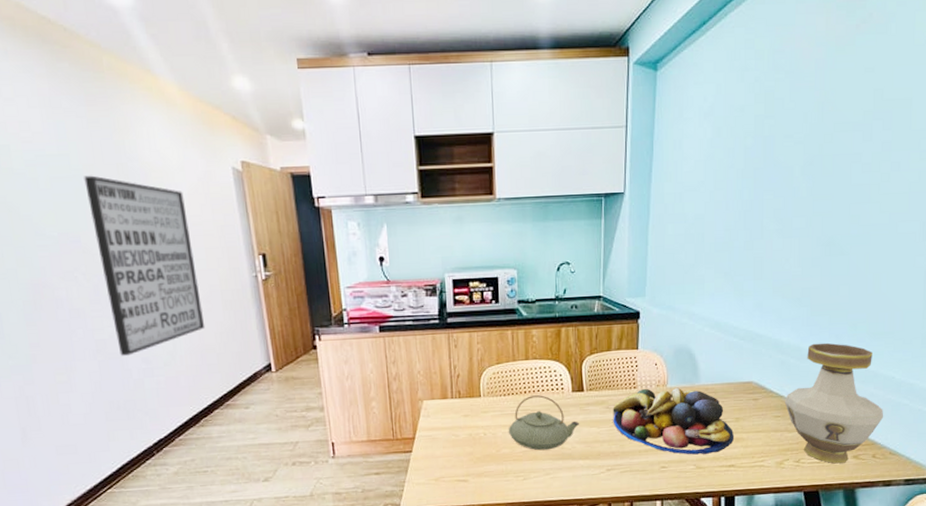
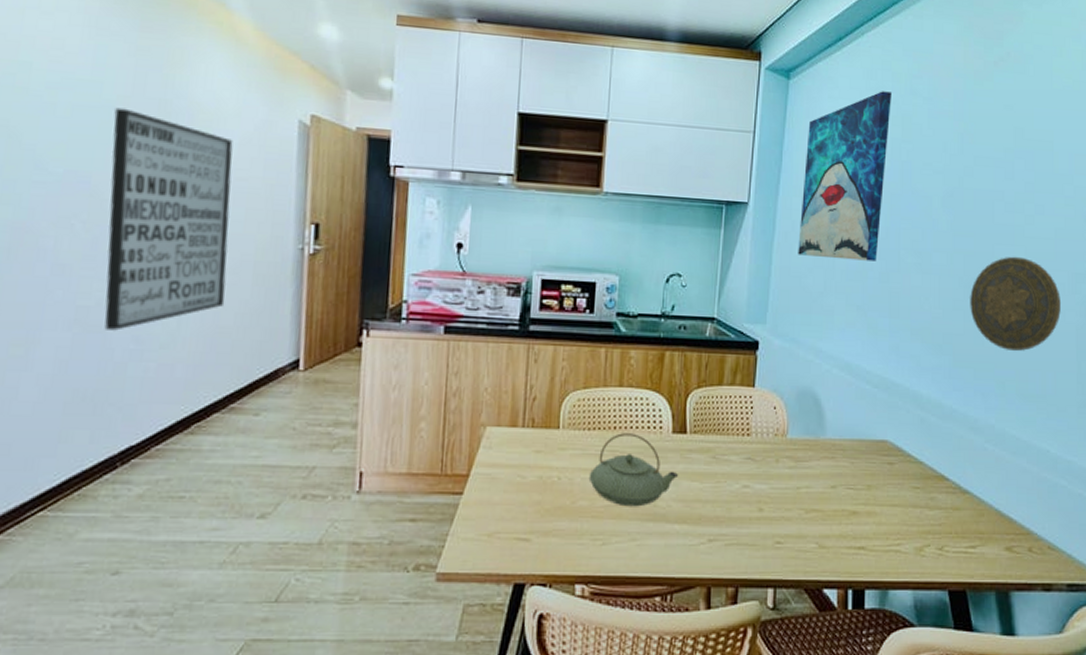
fruit bowl: present [613,387,733,455] -> none [719,437,864,529]
wall art: none [671,70,754,234] -> present [798,91,891,261]
vase: present [784,342,884,464] -> none [924,400,1040,556]
decorative plate: none [827,212,911,298] -> present [970,256,1061,352]

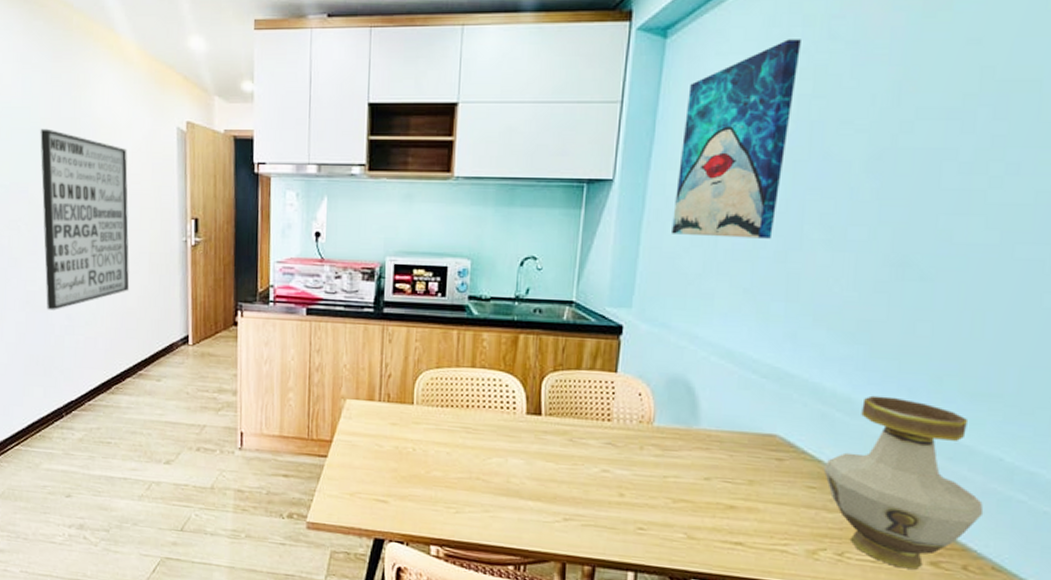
teapot: present [588,433,678,507] -> none [442,411,532,482]
vase: none [924,400,1040,556] -> present [823,395,984,570]
decorative plate: present [970,256,1061,352] -> none [897,228,1037,342]

